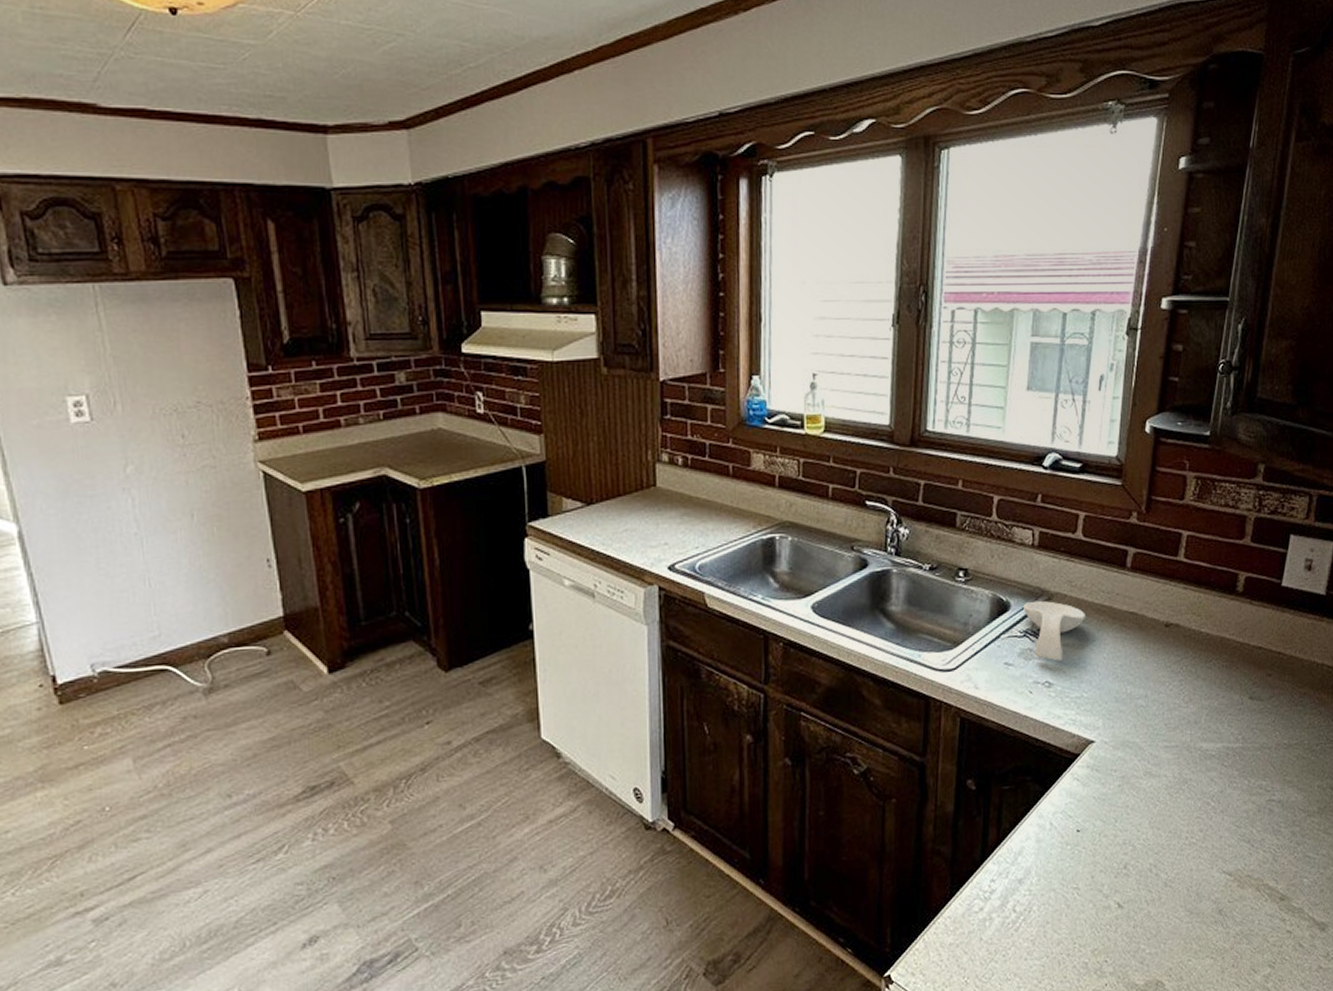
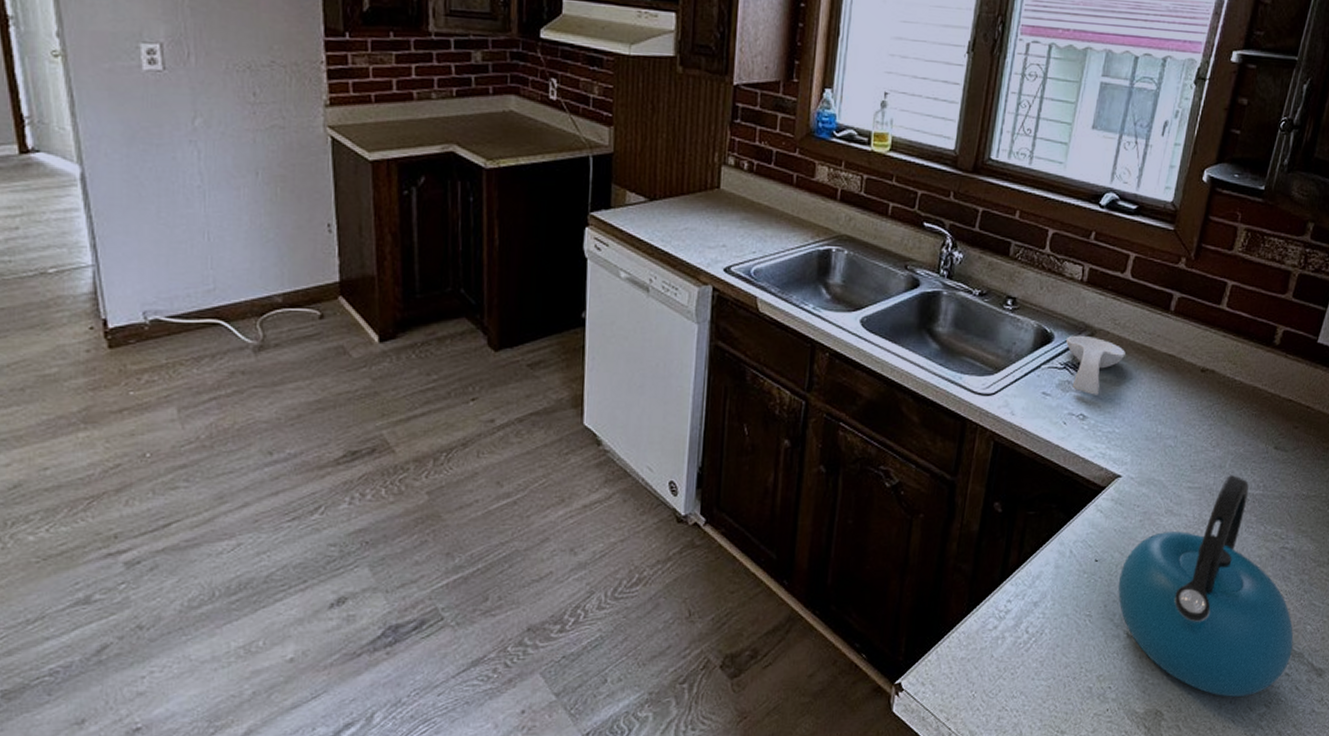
kettle: none [1104,730,1291,961] -> present [1118,475,1294,697]

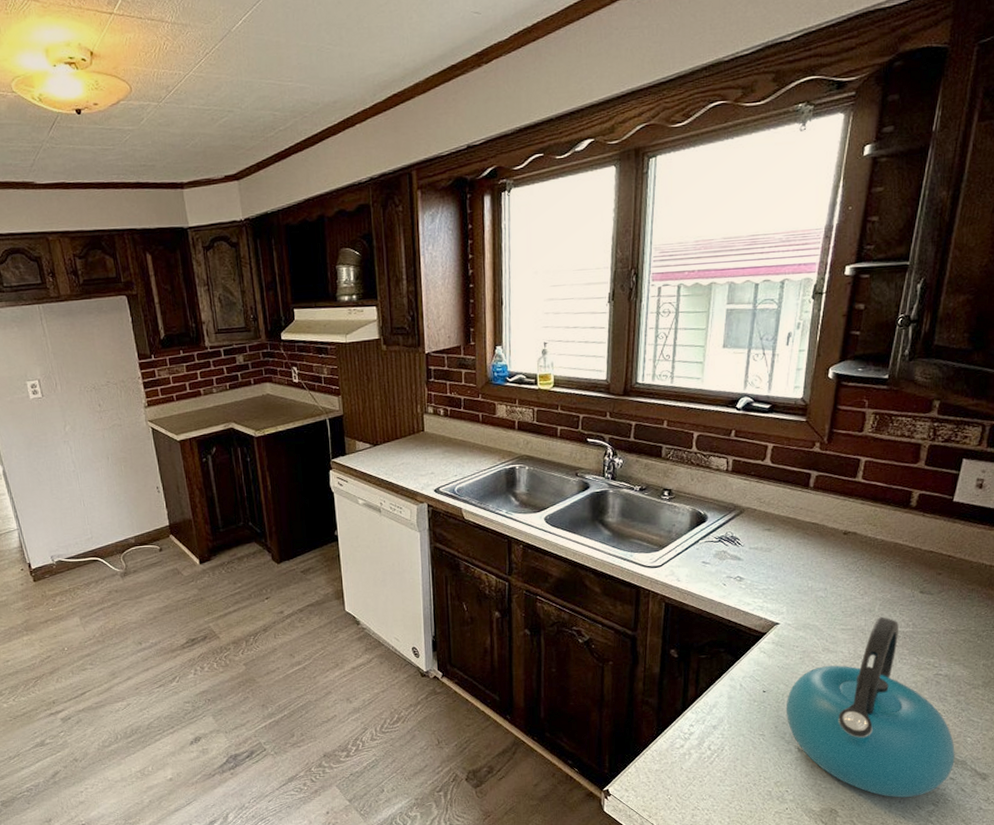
spoon rest: present [1066,335,1125,395] -> none [719,514,772,561]

